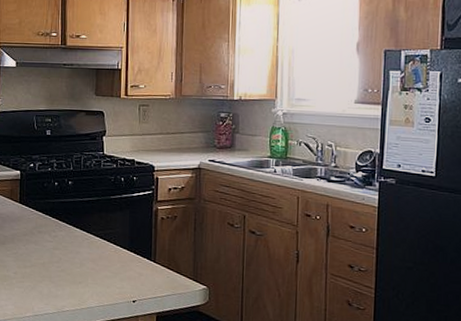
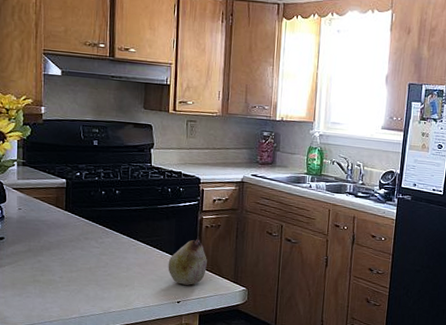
fruit: none [122,231,164,283] -> present [168,238,207,285]

